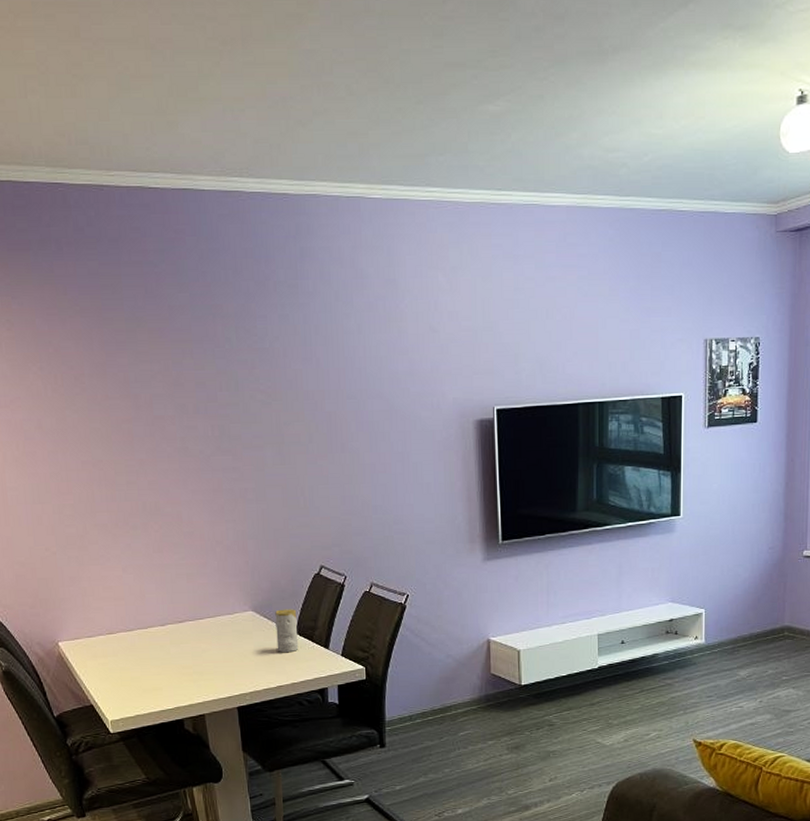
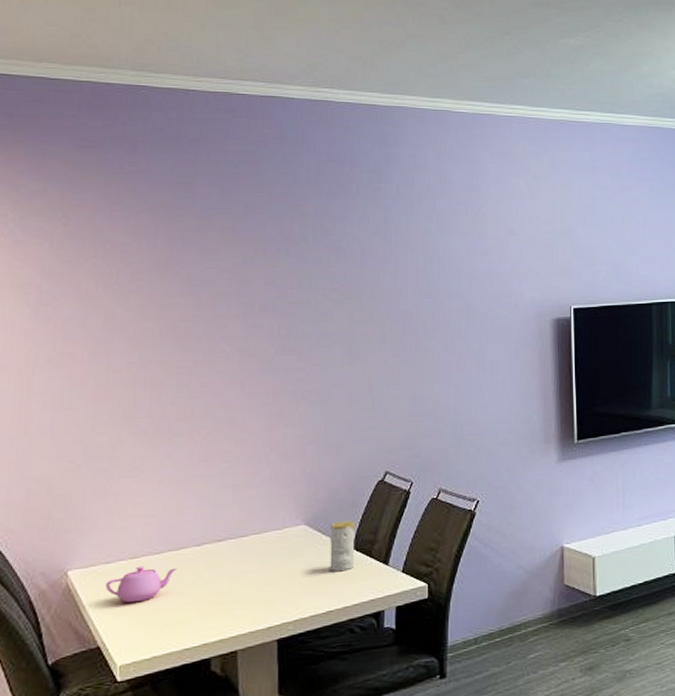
teapot: none [90,640,148,671] -> present [105,566,178,603]

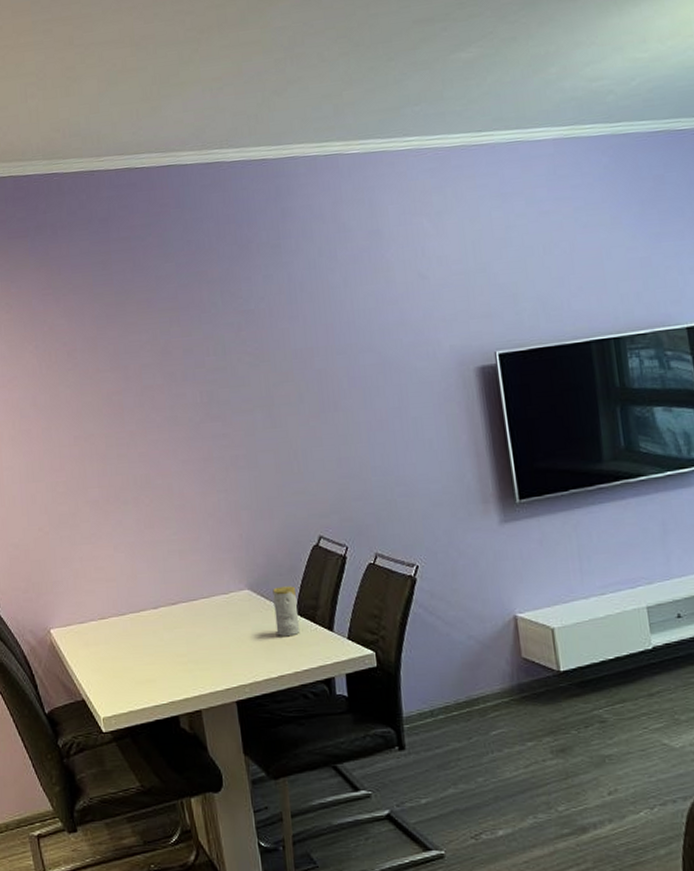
teapot: present [105,566,178,603] -> none [82,626,140,661]

